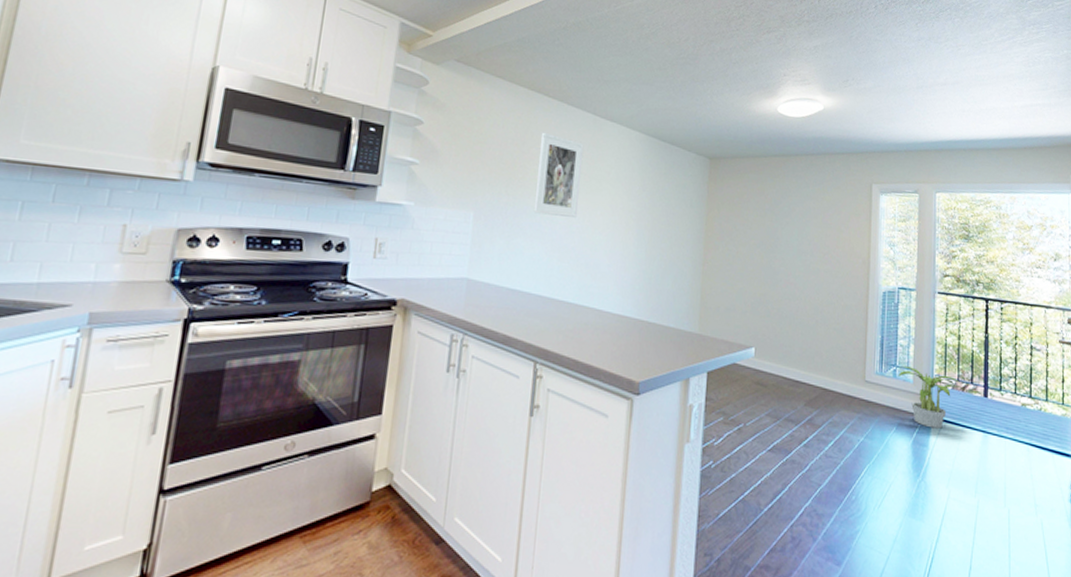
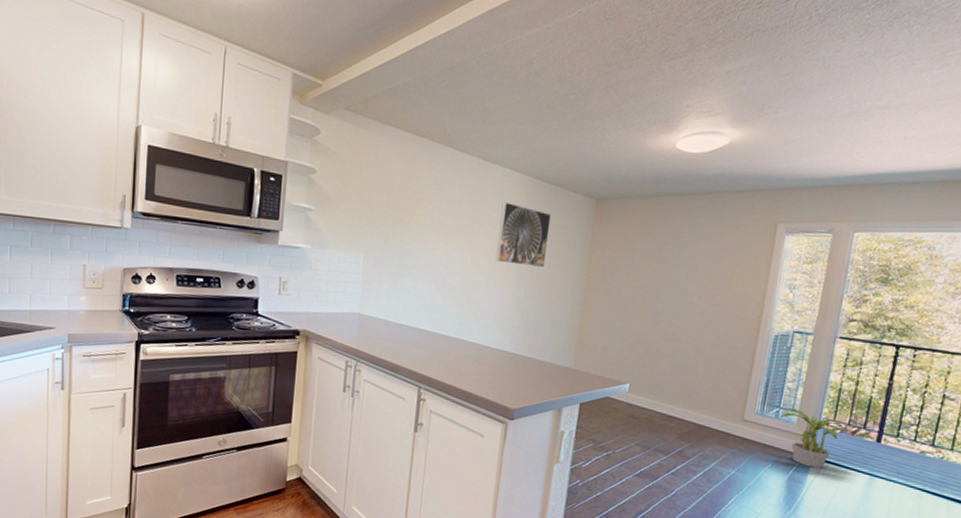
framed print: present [533,132,584,217] -> none [418,177,468,259]
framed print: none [614,158,668,227] -> present [496,201,552,268]

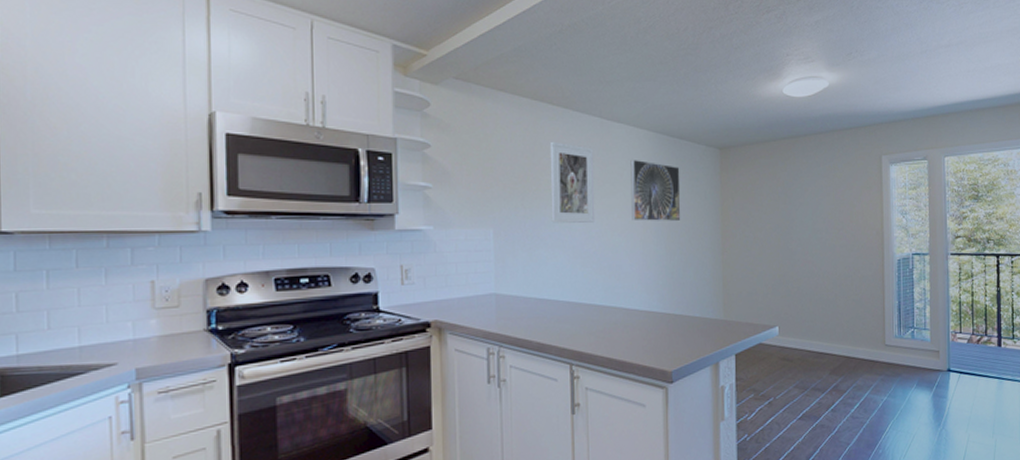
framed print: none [418,177,468,259] -> present [549,141,596,223]
potted plant: present [780,407,857,469] -> none [916,326,981,381]

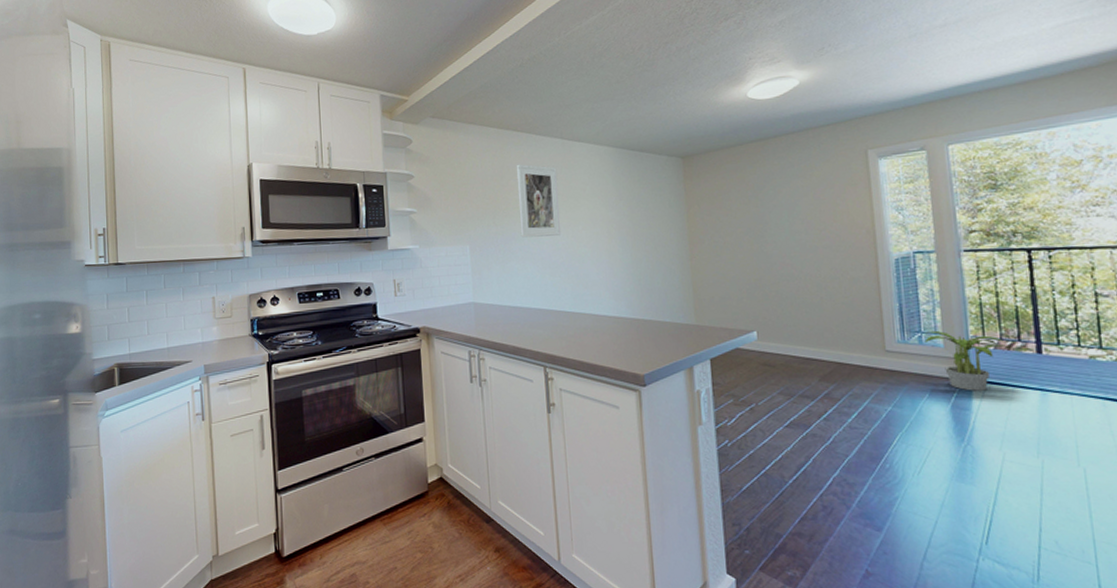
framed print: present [630,159,681,222] -> none [592,174,646,232]
potted plant: none [916,326,981,381] -> present [924,330,1013,391]

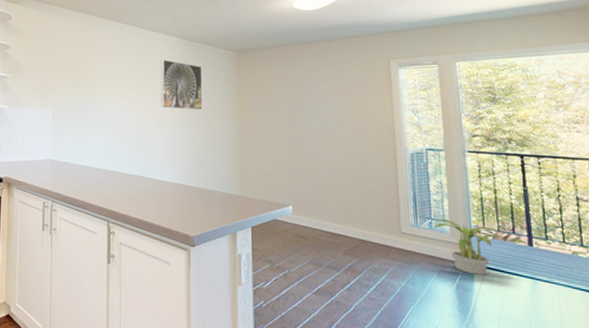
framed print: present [516,164,562,238] -> none [96,45,132,108]
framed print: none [592,174,646,232] -> present [161,59,203,111]

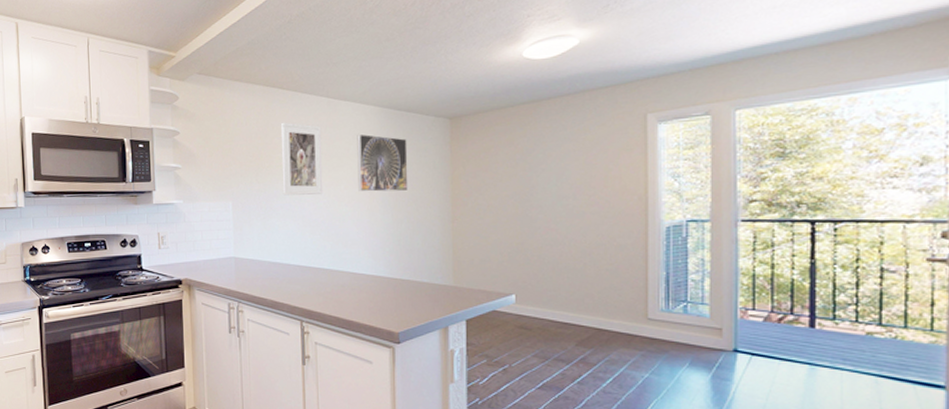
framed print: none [96,45,132,108] -> present [280,122,323,196]
potted plant: present [434,218,508,275] -> none [690,300,783,362]

